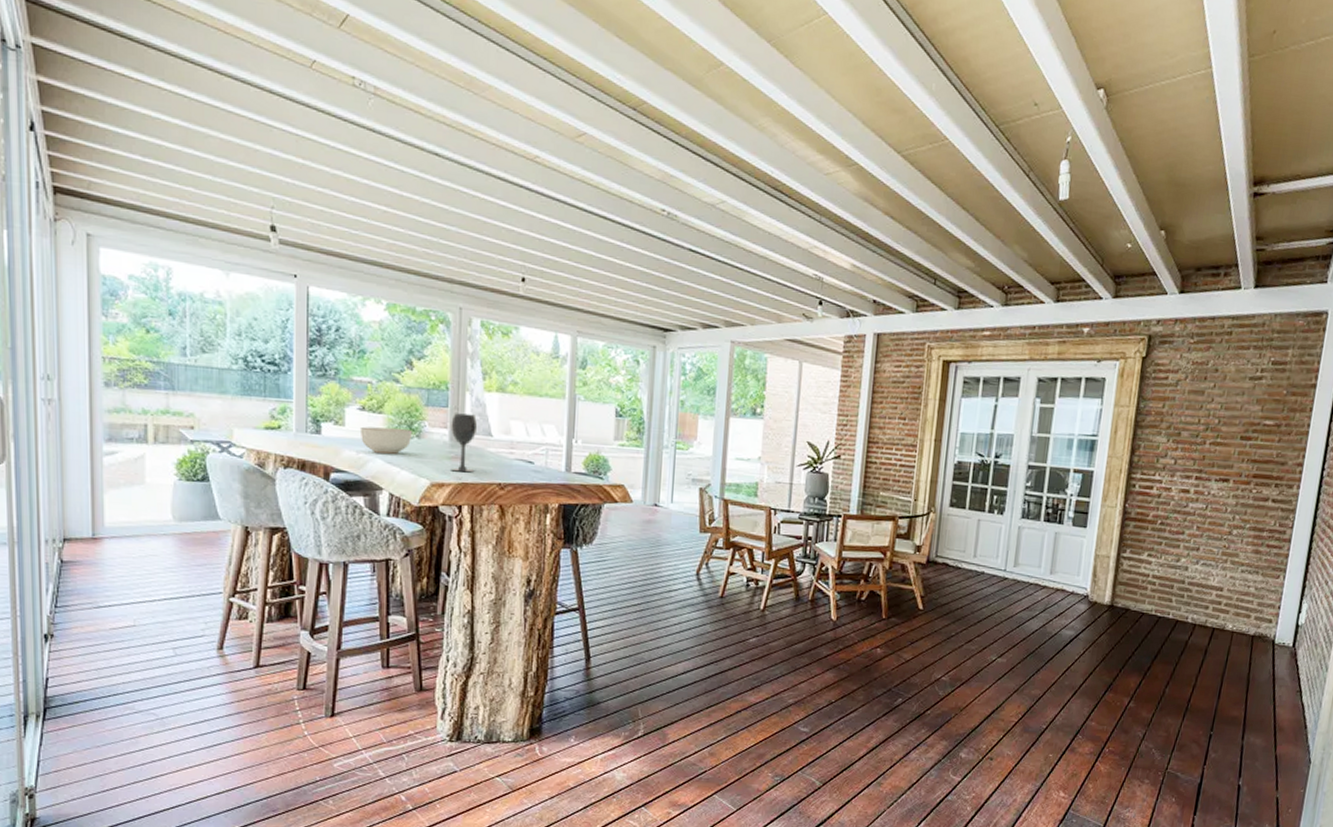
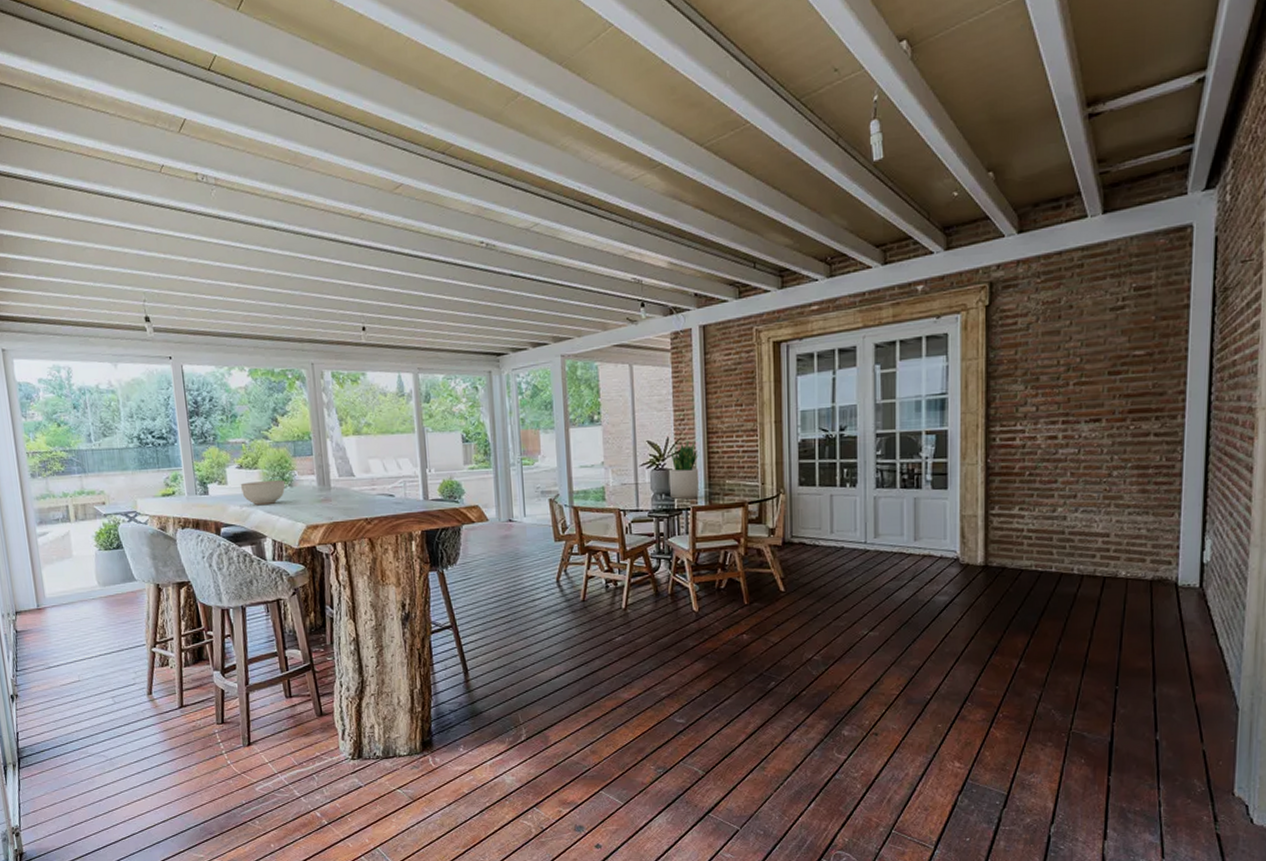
wine glass: present [451,413,478,473] -> none [317,458,343,513]
planter: none [823,447,857,507] -> present [668,441,699,500]

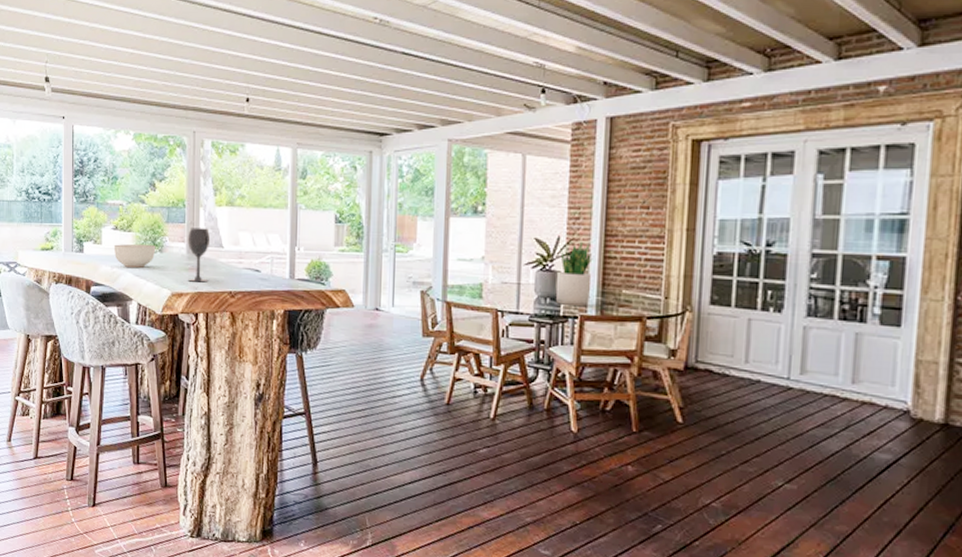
wine glass: none [317,458,343,513] -> present [187,228,211,283]

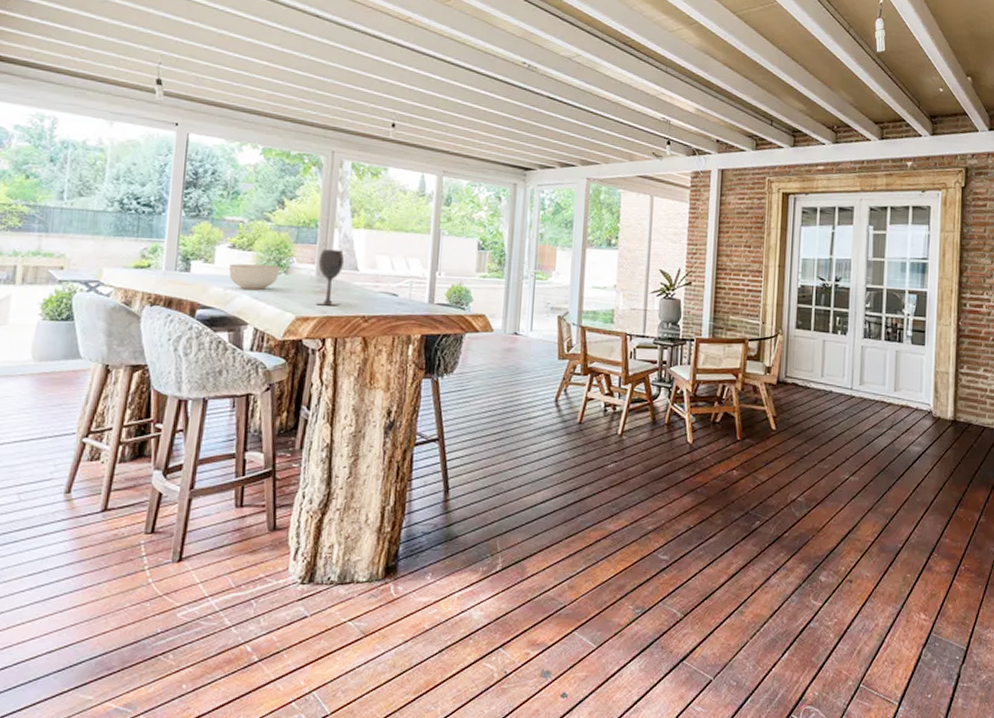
planter: present [555,242,593,307] -> none [676,274,707,331]

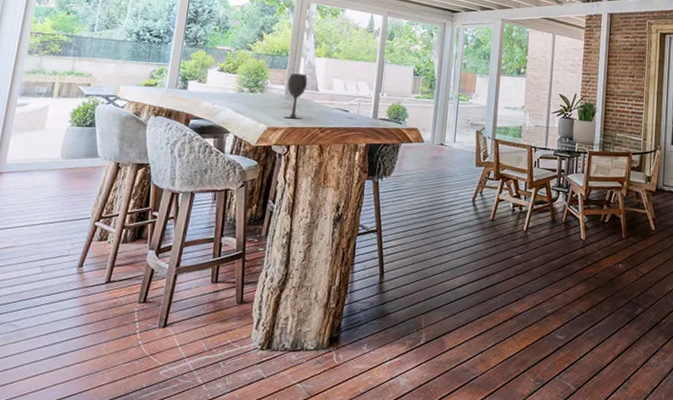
bowl: present [228,263,281,290] -> none [217,83,258,105]
planter: none [676,274,707,331] -> present [572,99,598,145]

